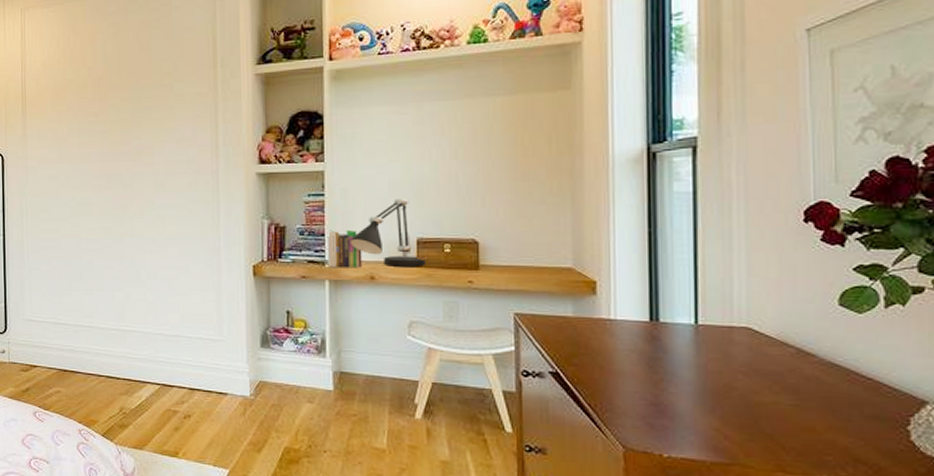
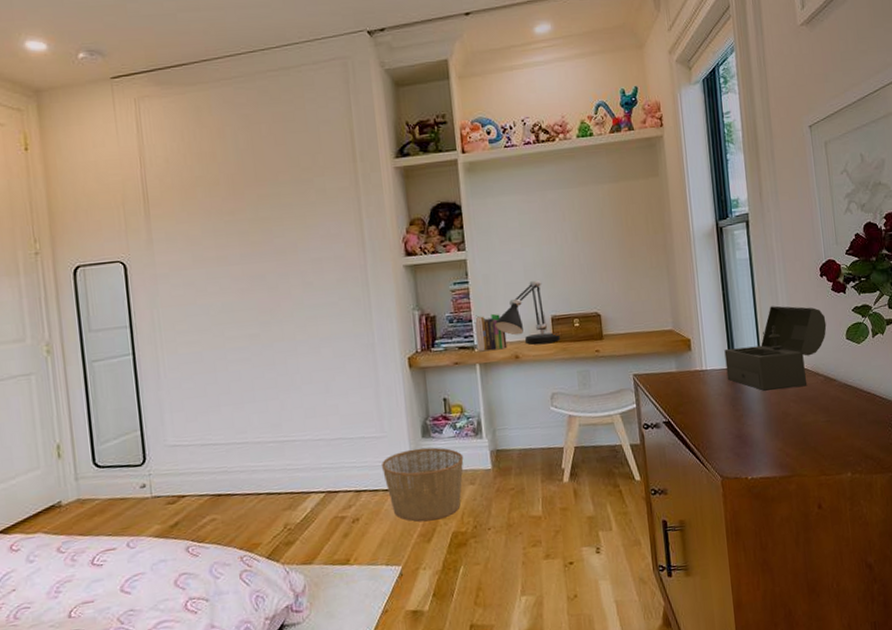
basket: none [218,357,303,432] -> present [382,447,464,522]
jewelry box: none [644,253,807,357] -> present [724,305,827,391]

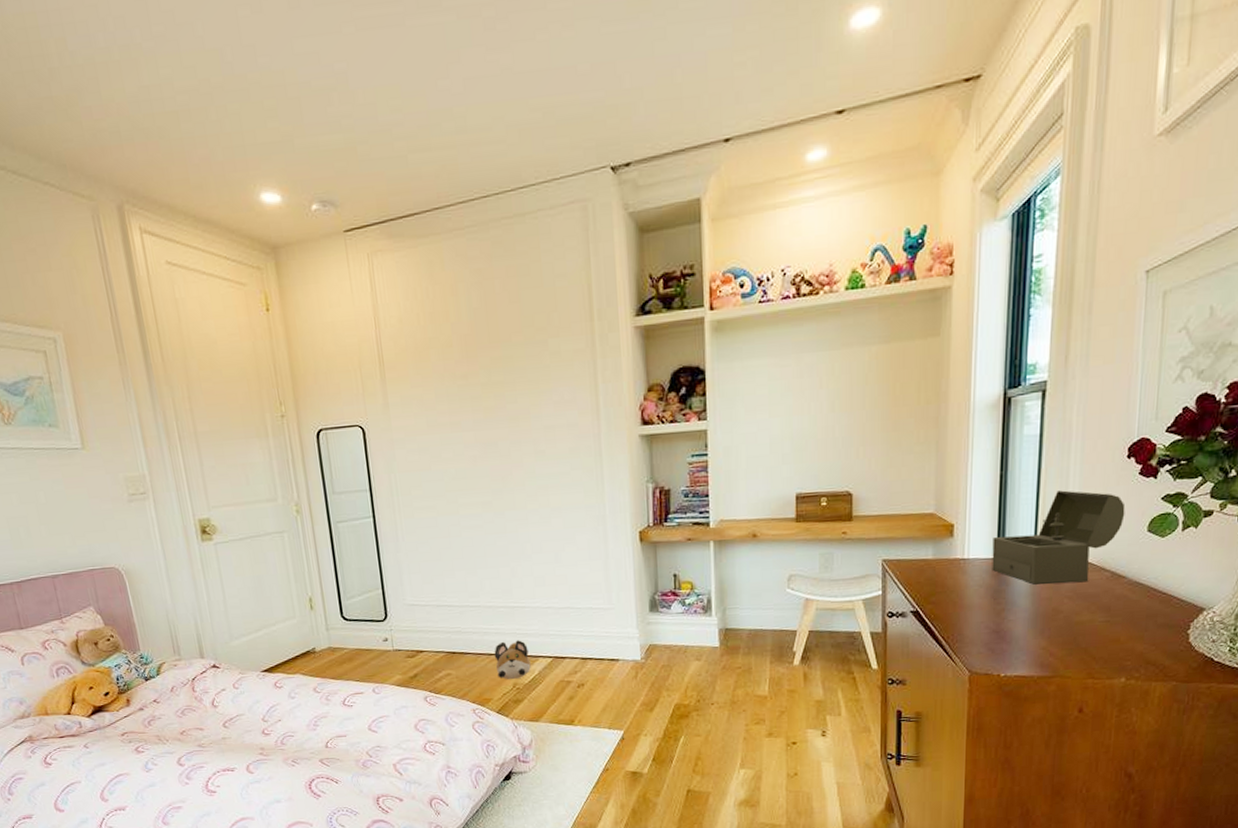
plush toy: none [263,476,303,521] -> present [494,640,531,680]
basket: present [382,447,464,522] -> none [608,622,691,692]
books: present [473,313,508,351] -> none [708,488,745,528]
desk lamp: present [494,280,560,345] -> none [733,454,804,524]

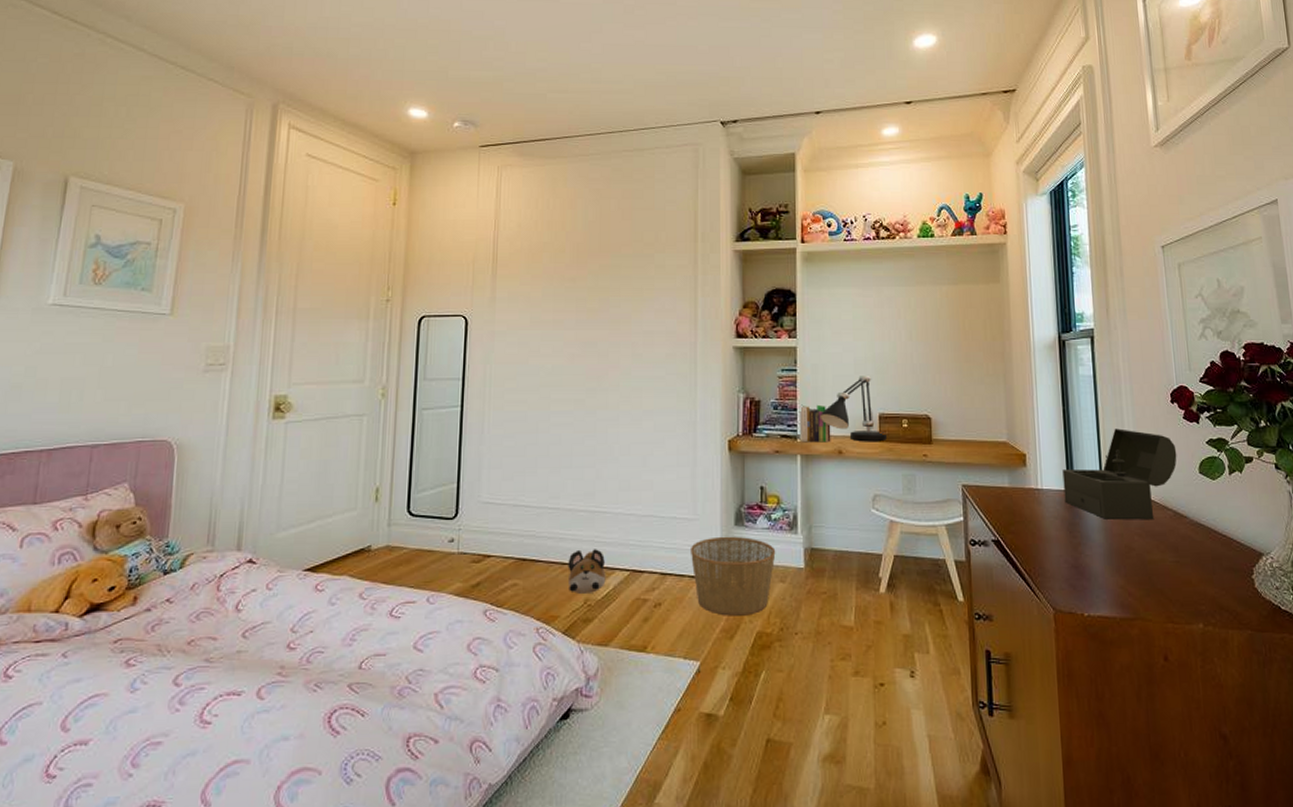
basket: none [608,622,691,692] -> present [691,536,776,616]
books: none [708,488,745,528] -> present [796,404,831,443]
desk lamp: none [733,454,804,524] -> present [819,376,887,442]

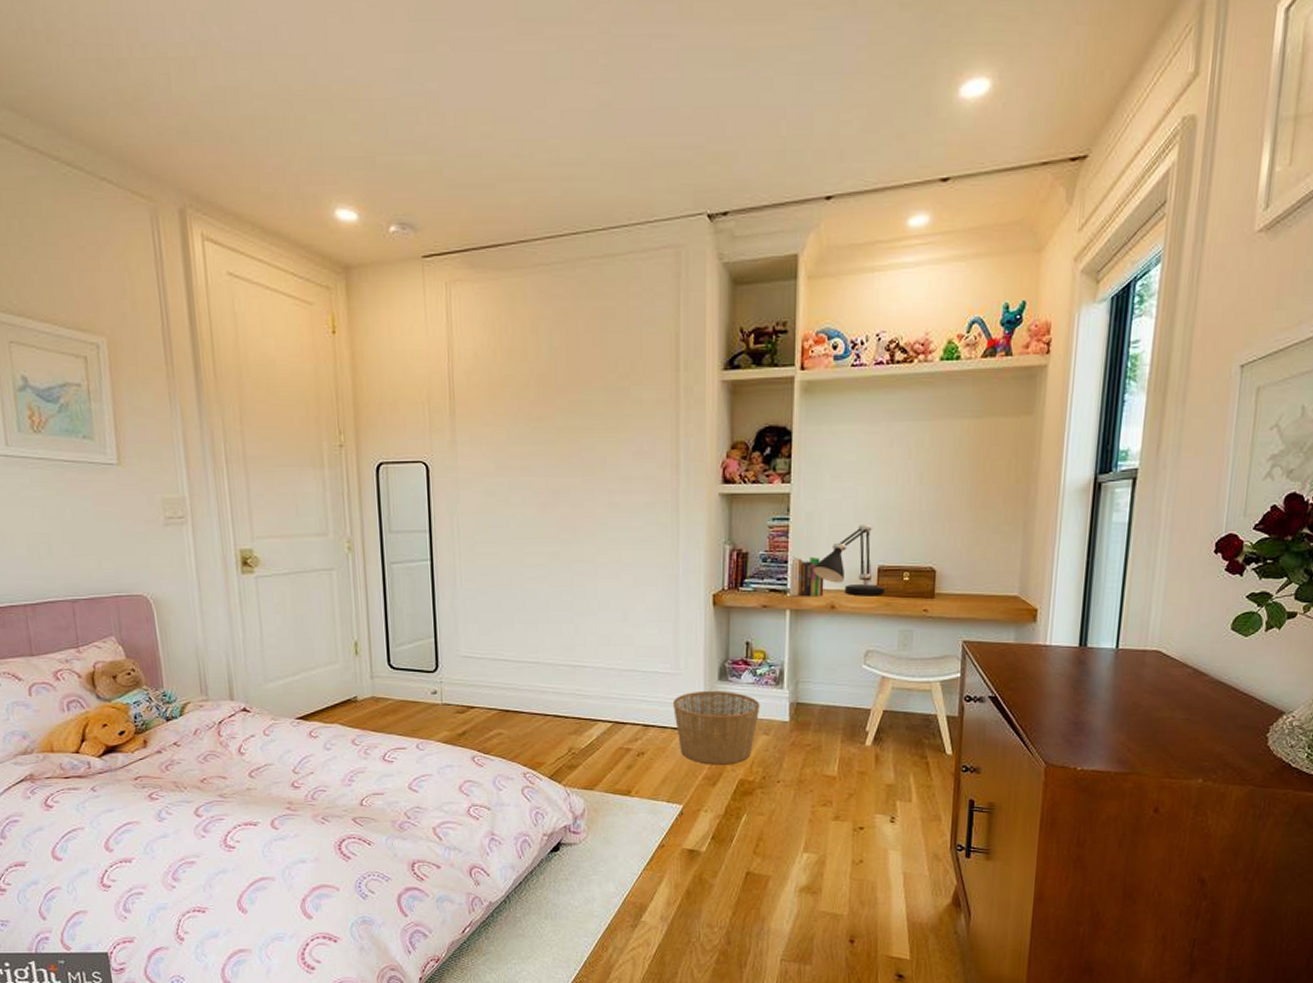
plush toy: present [568,549,606,595] -> none [550,701,589,744]
jewelry box: present [1062,428,1177,520] -> none [1073,581,1210,678]

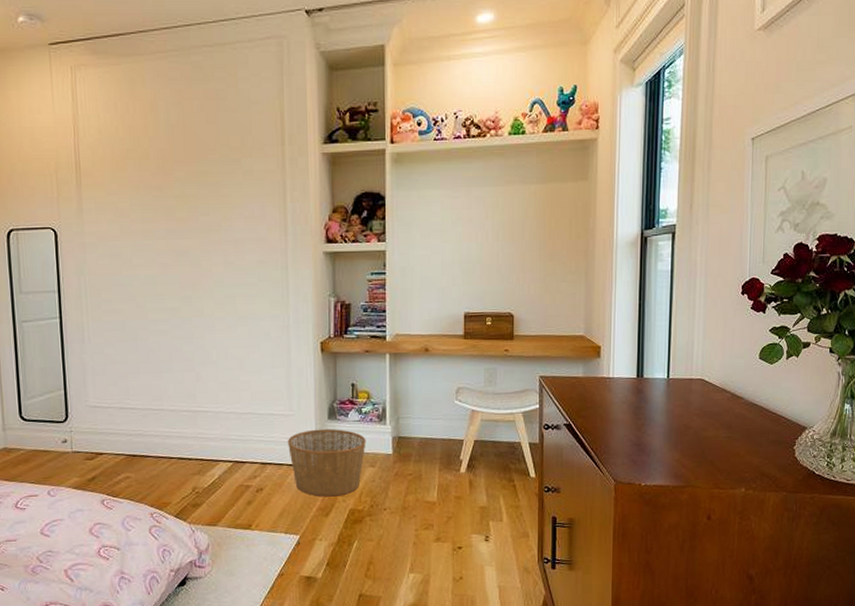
books: present [786,556,824,597] -> none [385,305,418,342]
desk lamp: present [812,525,885,596] -> none [407,277,471,340]

